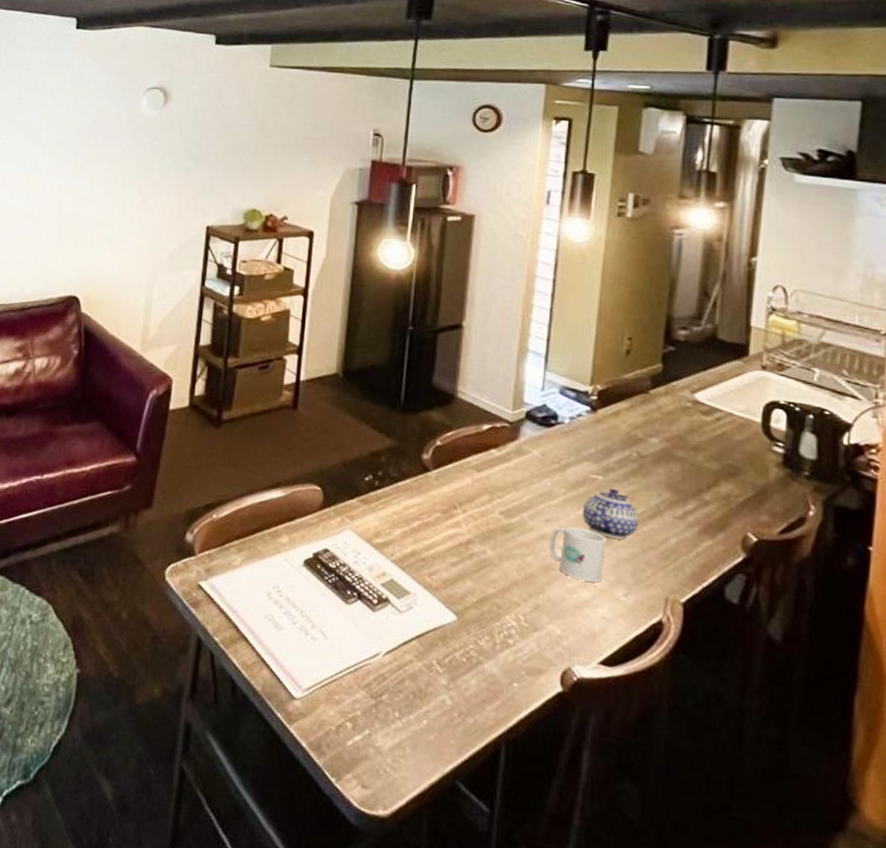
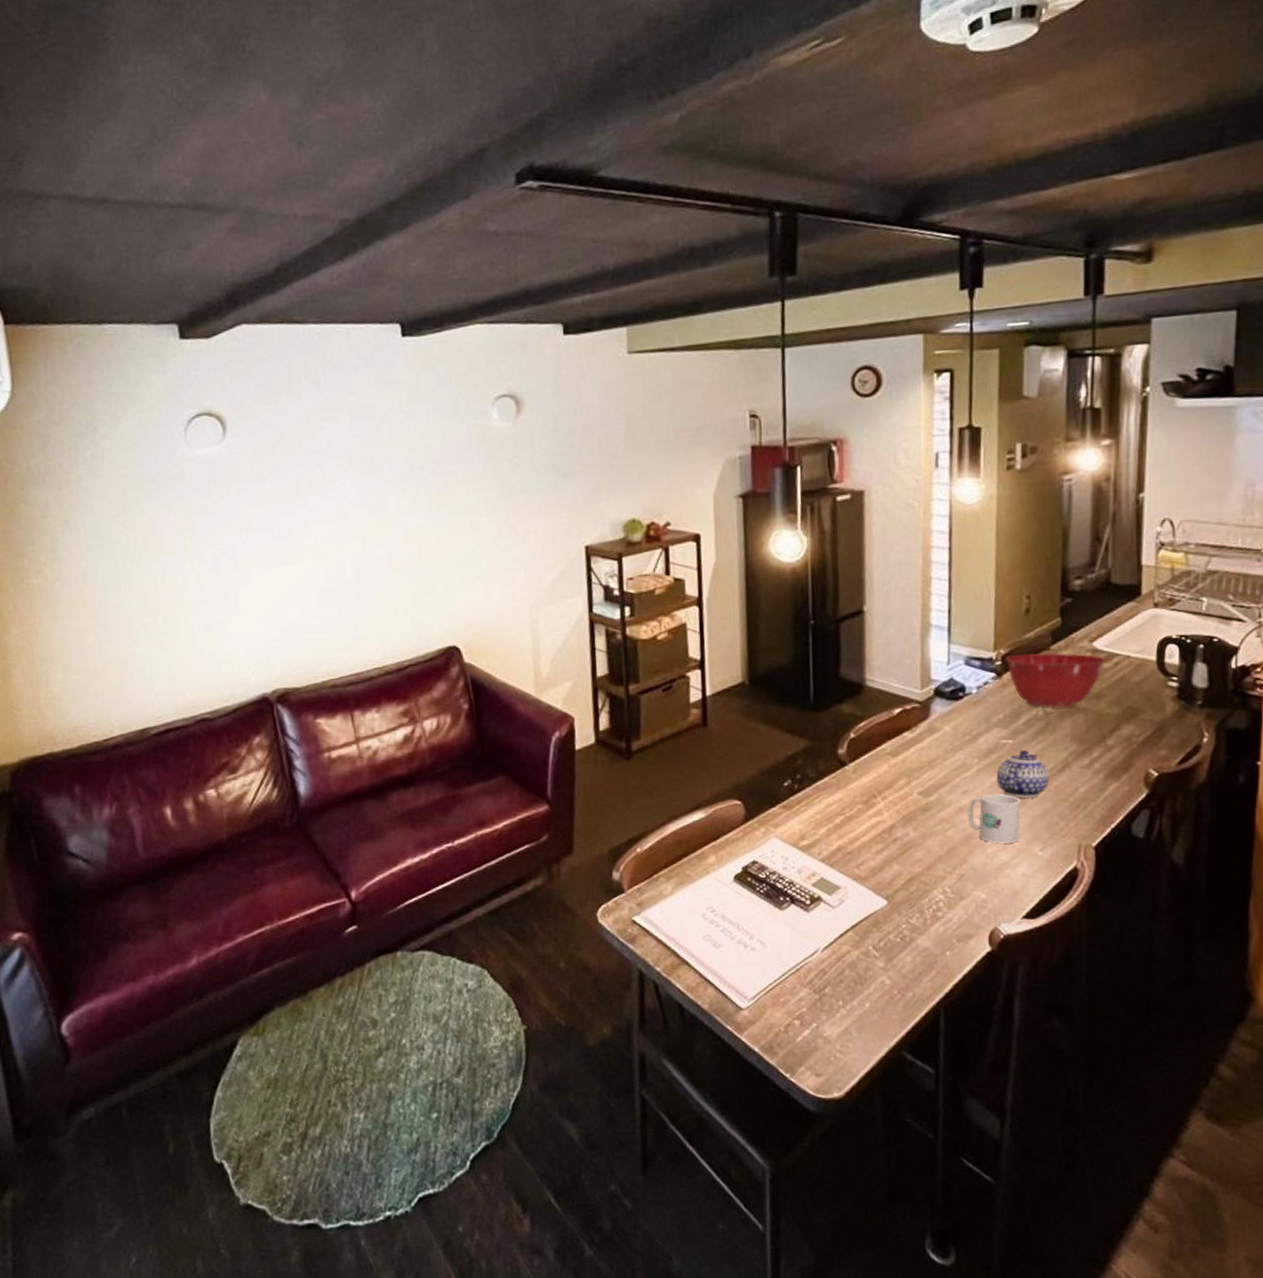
mixing bowl: none [602,392,707,454] -> present [1006,652,1106,708]

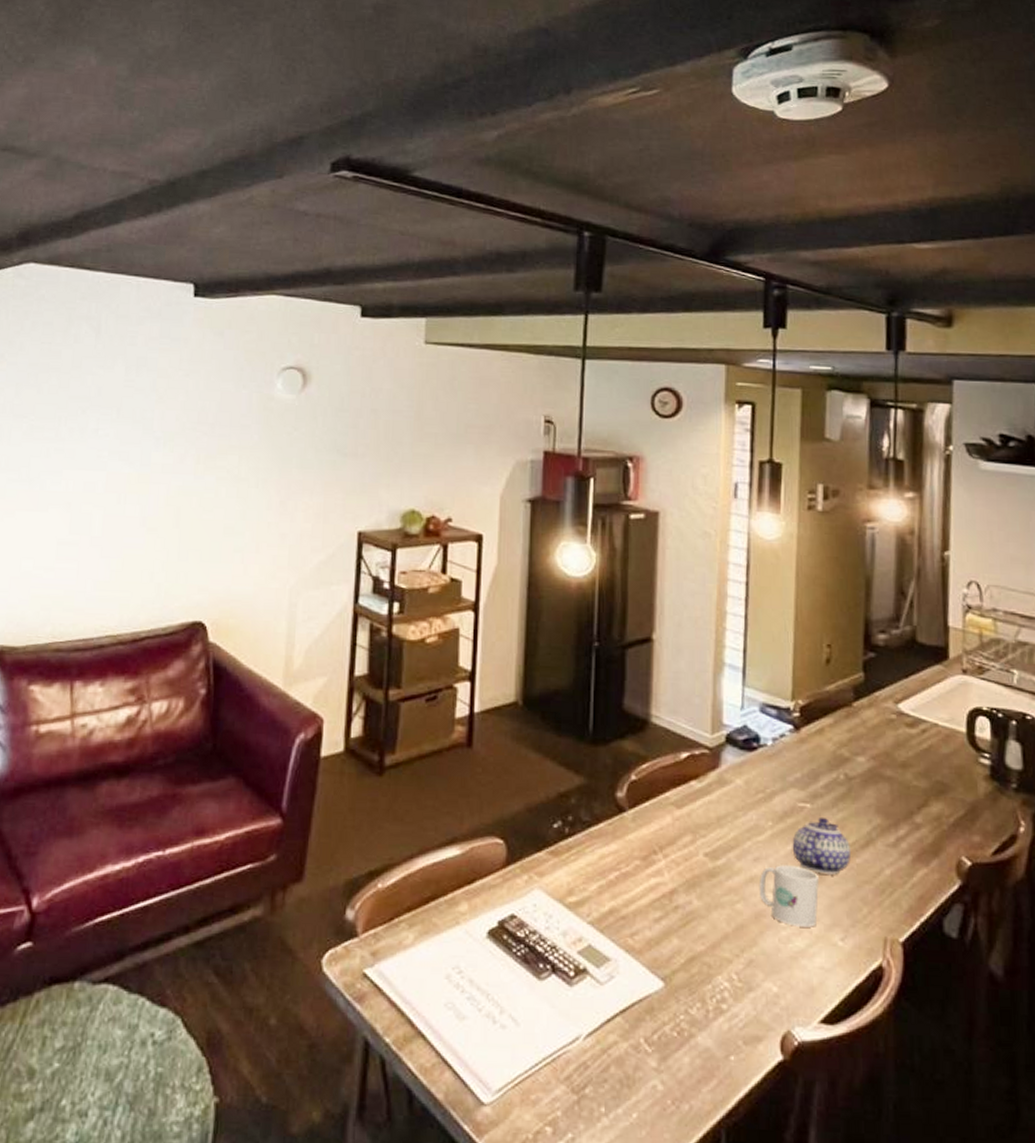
mixing bowl: present [1006,652,1106,708] -> none [804,707,912,774]

